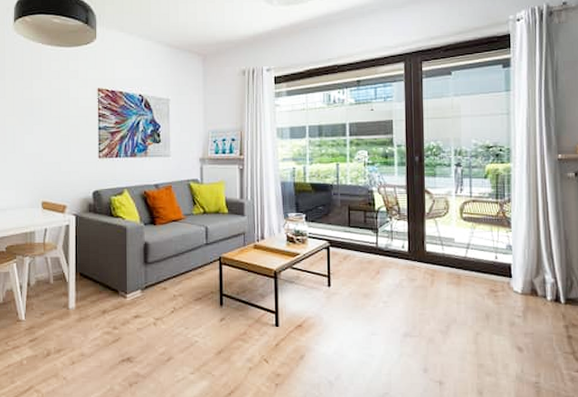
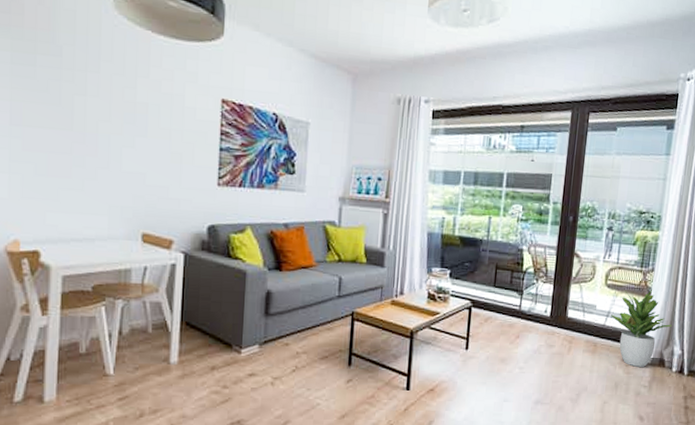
potted plant: none [470,219,540,297] -> present [610,289,673,367]

